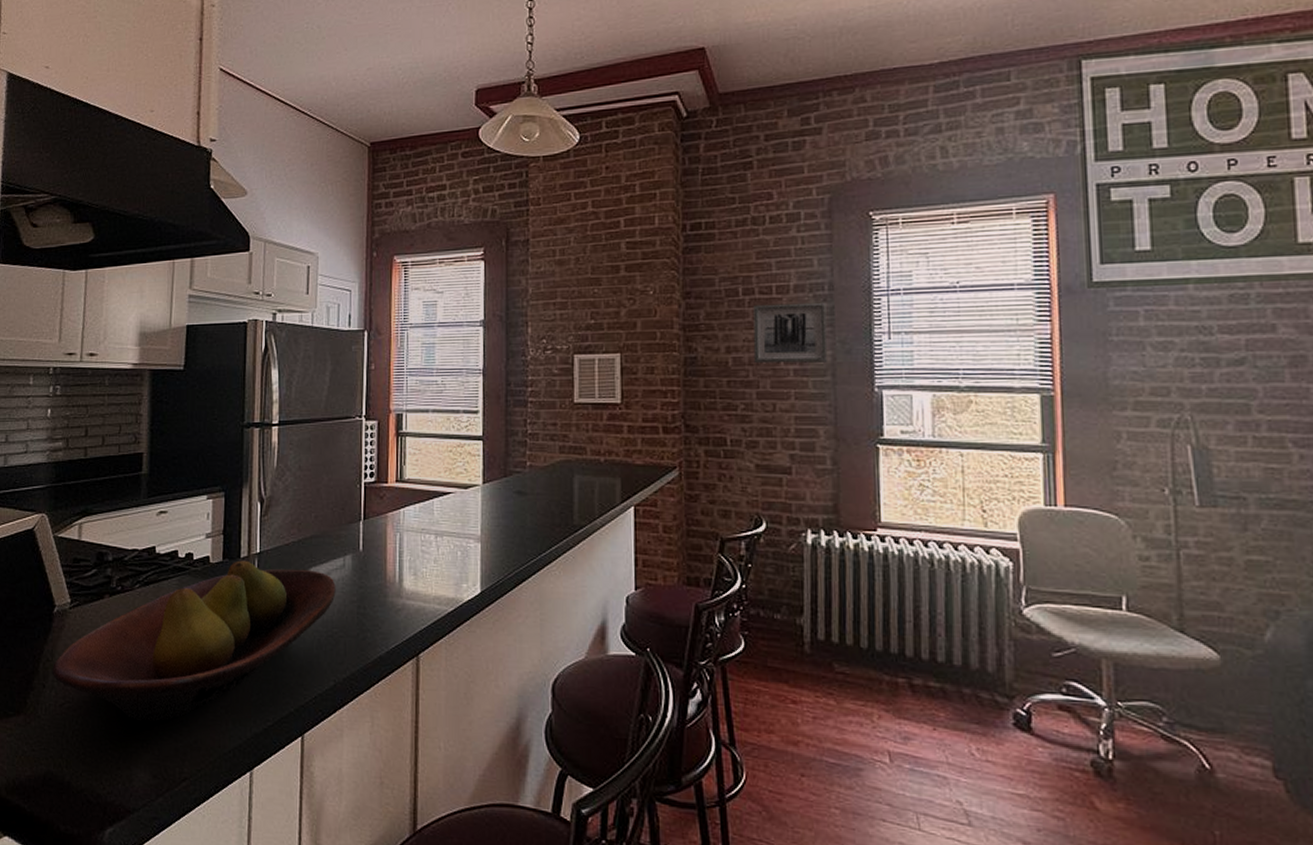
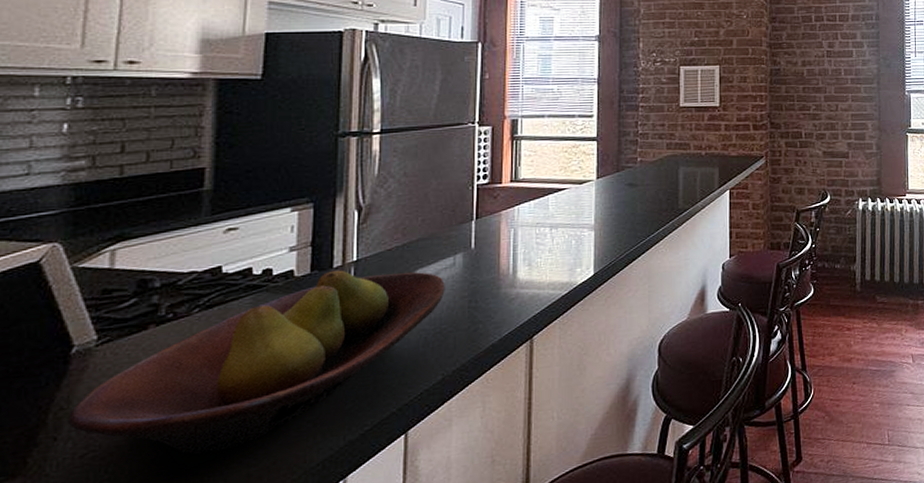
wall art: present [753,302,828,364] -> none [822,28,875,74]

